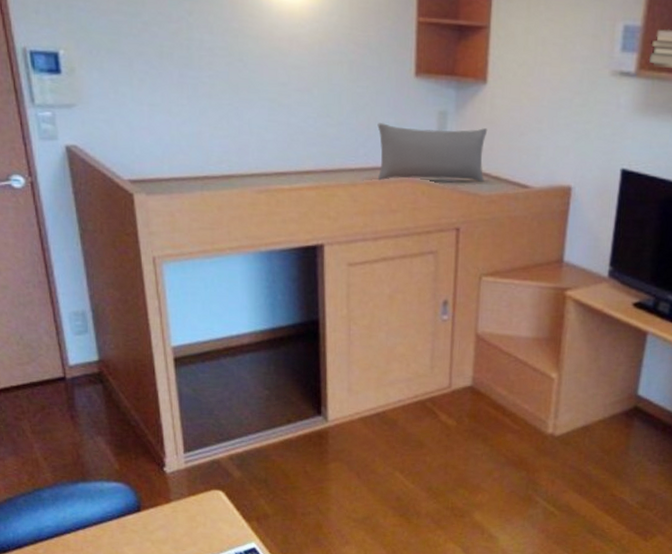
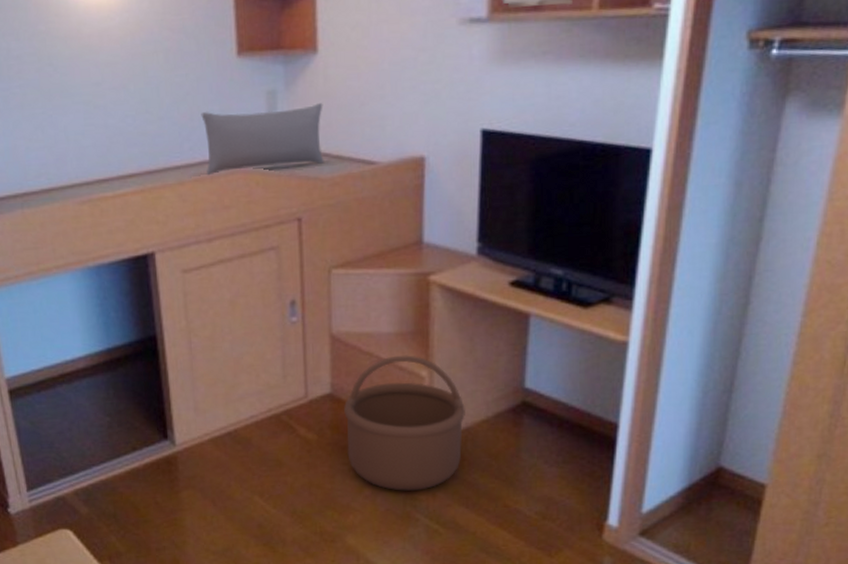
basket: none [481,358,587,477] -> present [344,355,466,491]

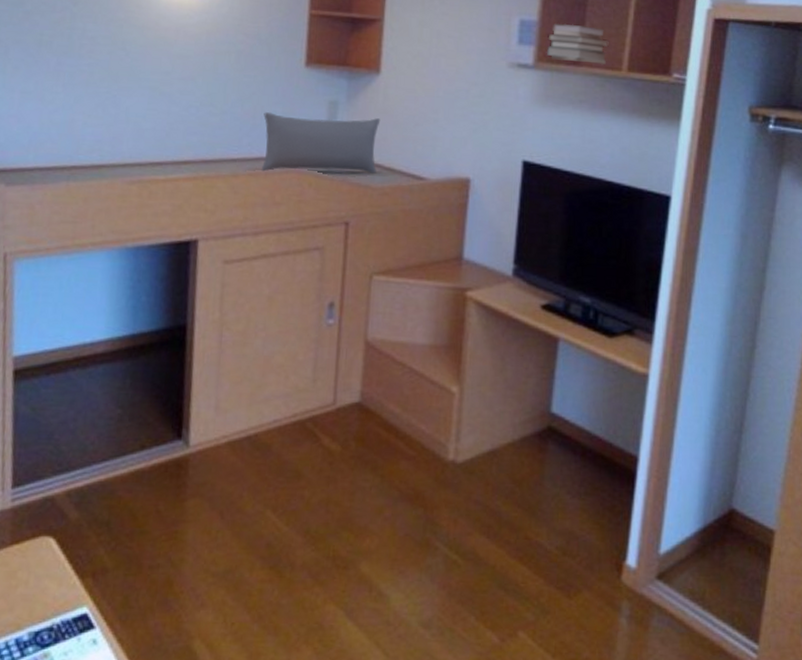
basket: present [344,355,466,491] -> none [370,368,494,515]

